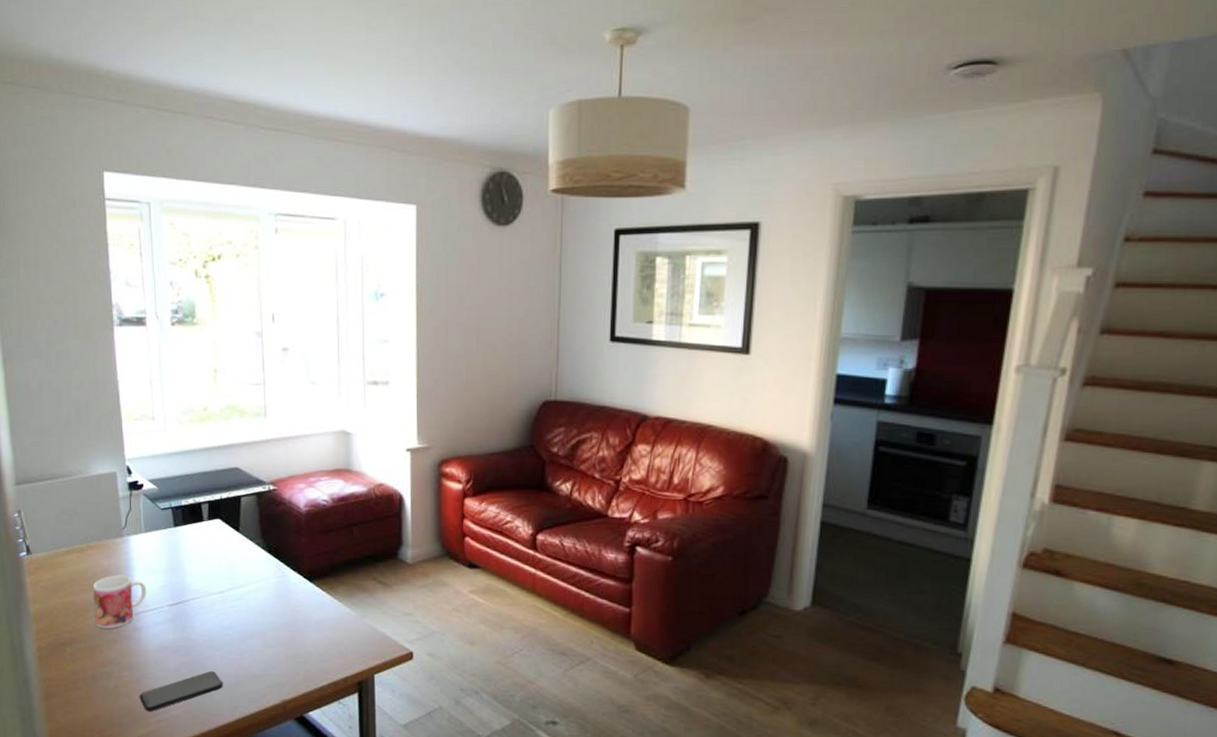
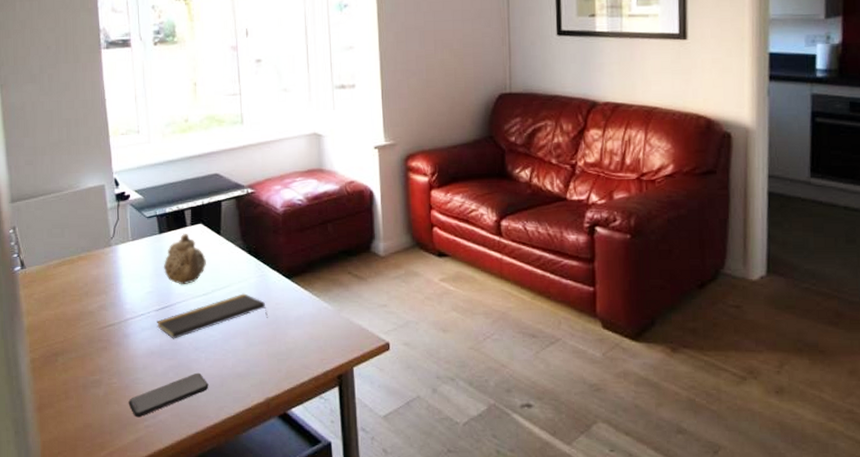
mug: present [92,575,146,629] -> none [83,283,134,337]
notepad: none [170,593,287,636] -> present [157,293,268,339]
teapot: none [177,528,224,581] -> present [163,234,207,285]

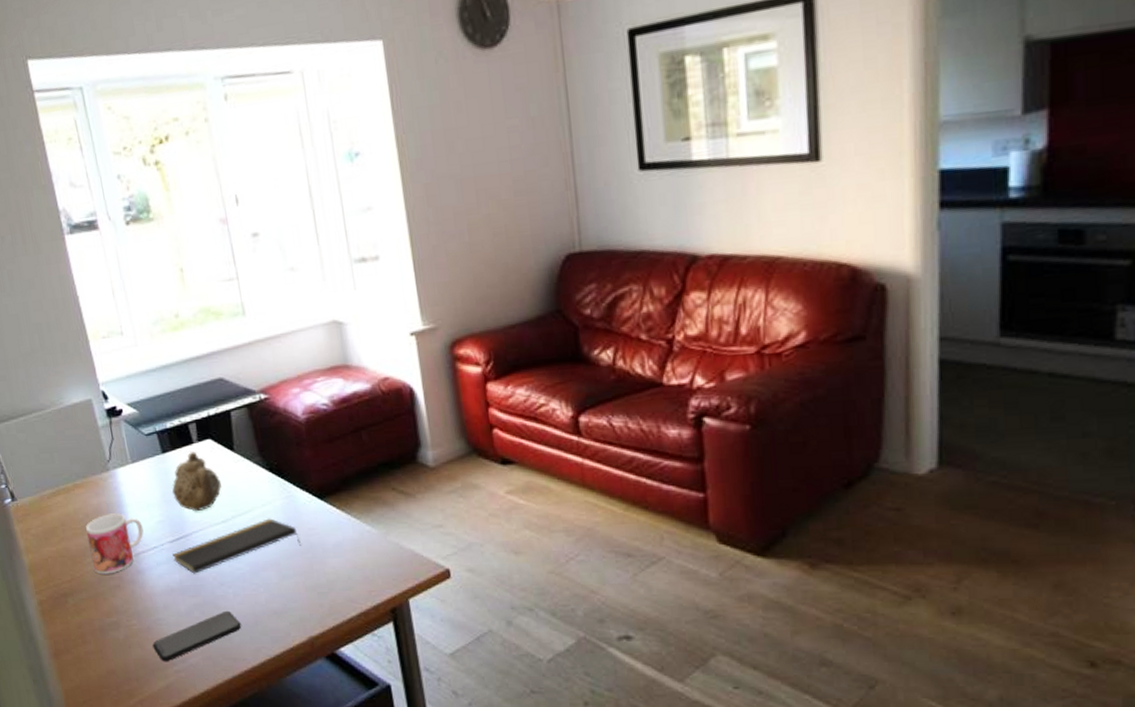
mug: none [83,283,134,337] -> present [86,513,144,575]

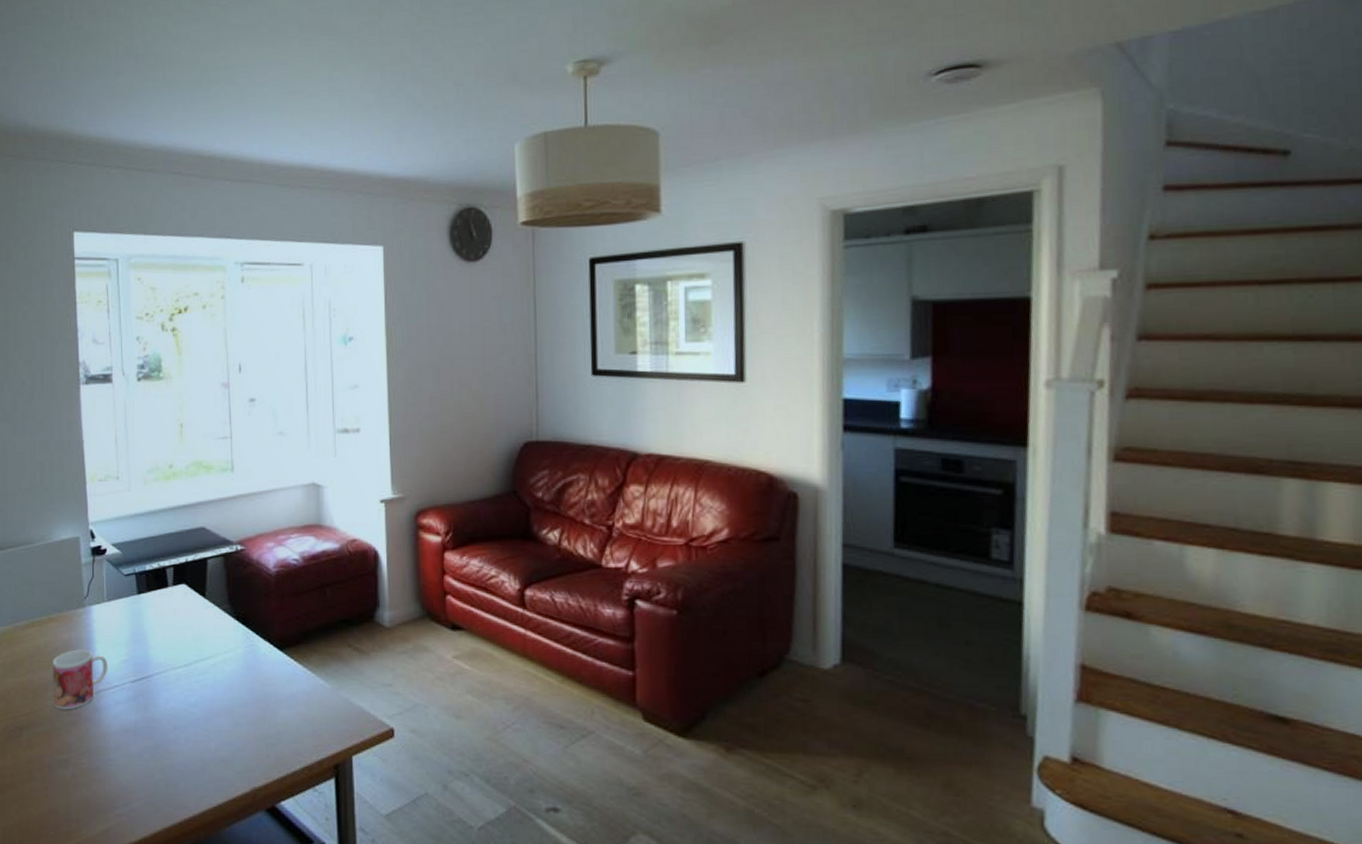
smartphone: present [152,610,242,662] -> none [98,755,188,805]
teapot: present [171,452,223,512] -> none [141,595,190,654]
notepad: present [172,518,301,574] -> none [132,665,256,716]

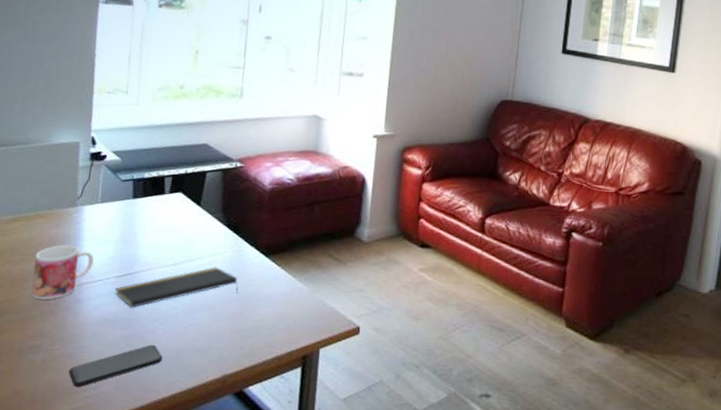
smartphone: none [98,755,188,805] -> present [68,344,163,388]
notepad: none [132,665,256,716] -> present [114,267,239,308]

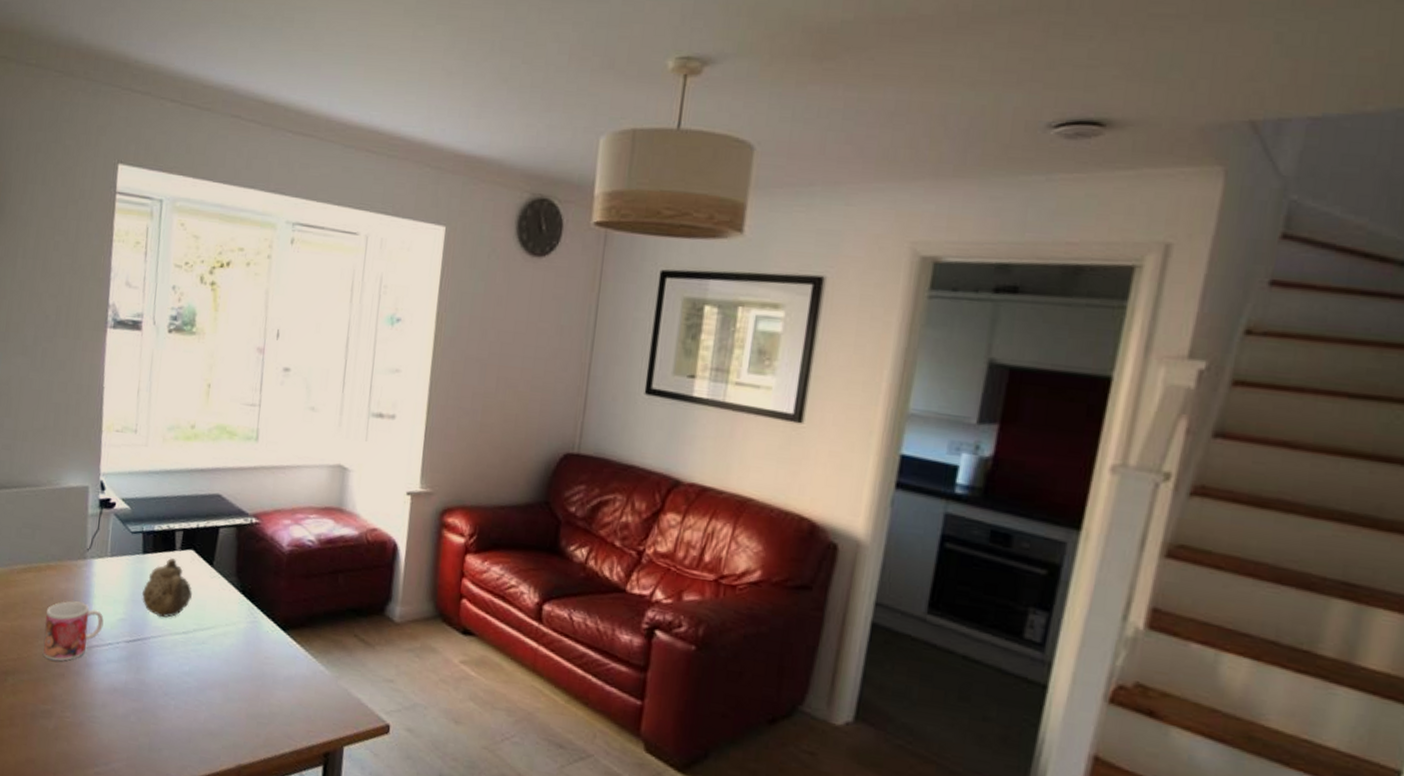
smartphone: present [68,344,163,388] -> none [79,721,174,762]
notepad: present [114,267,239,308] -> none [125,638,254,679]
teapot: none [131,201,181,253] -> present [141,558,193,618]

